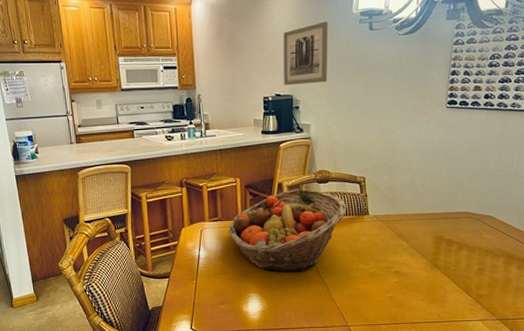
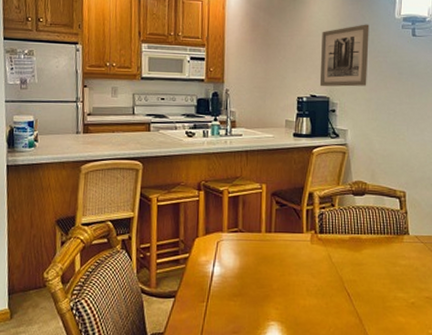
fruit basket: present [228,189,346,272] -> none [249,200,384,298]

